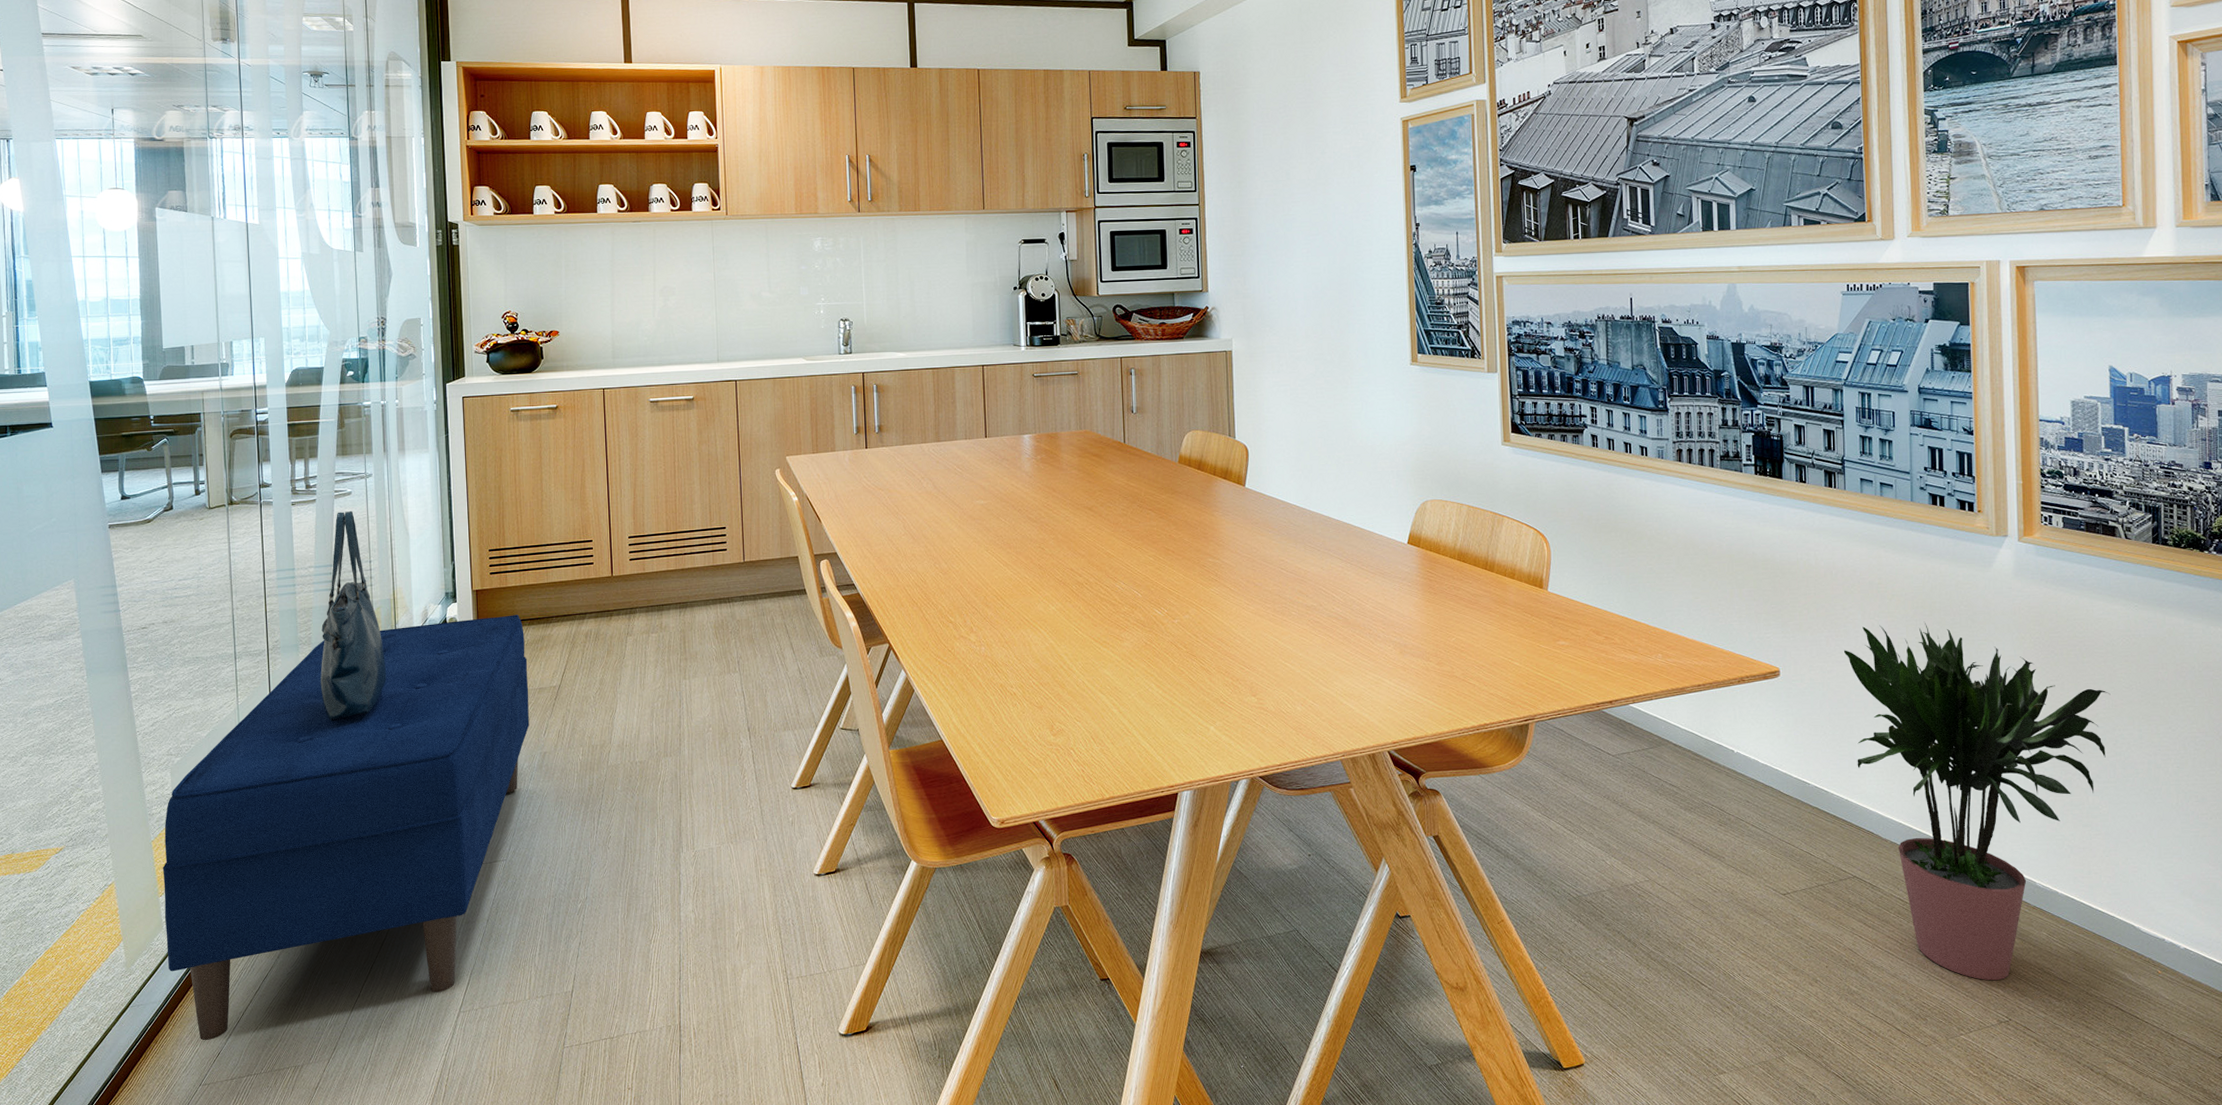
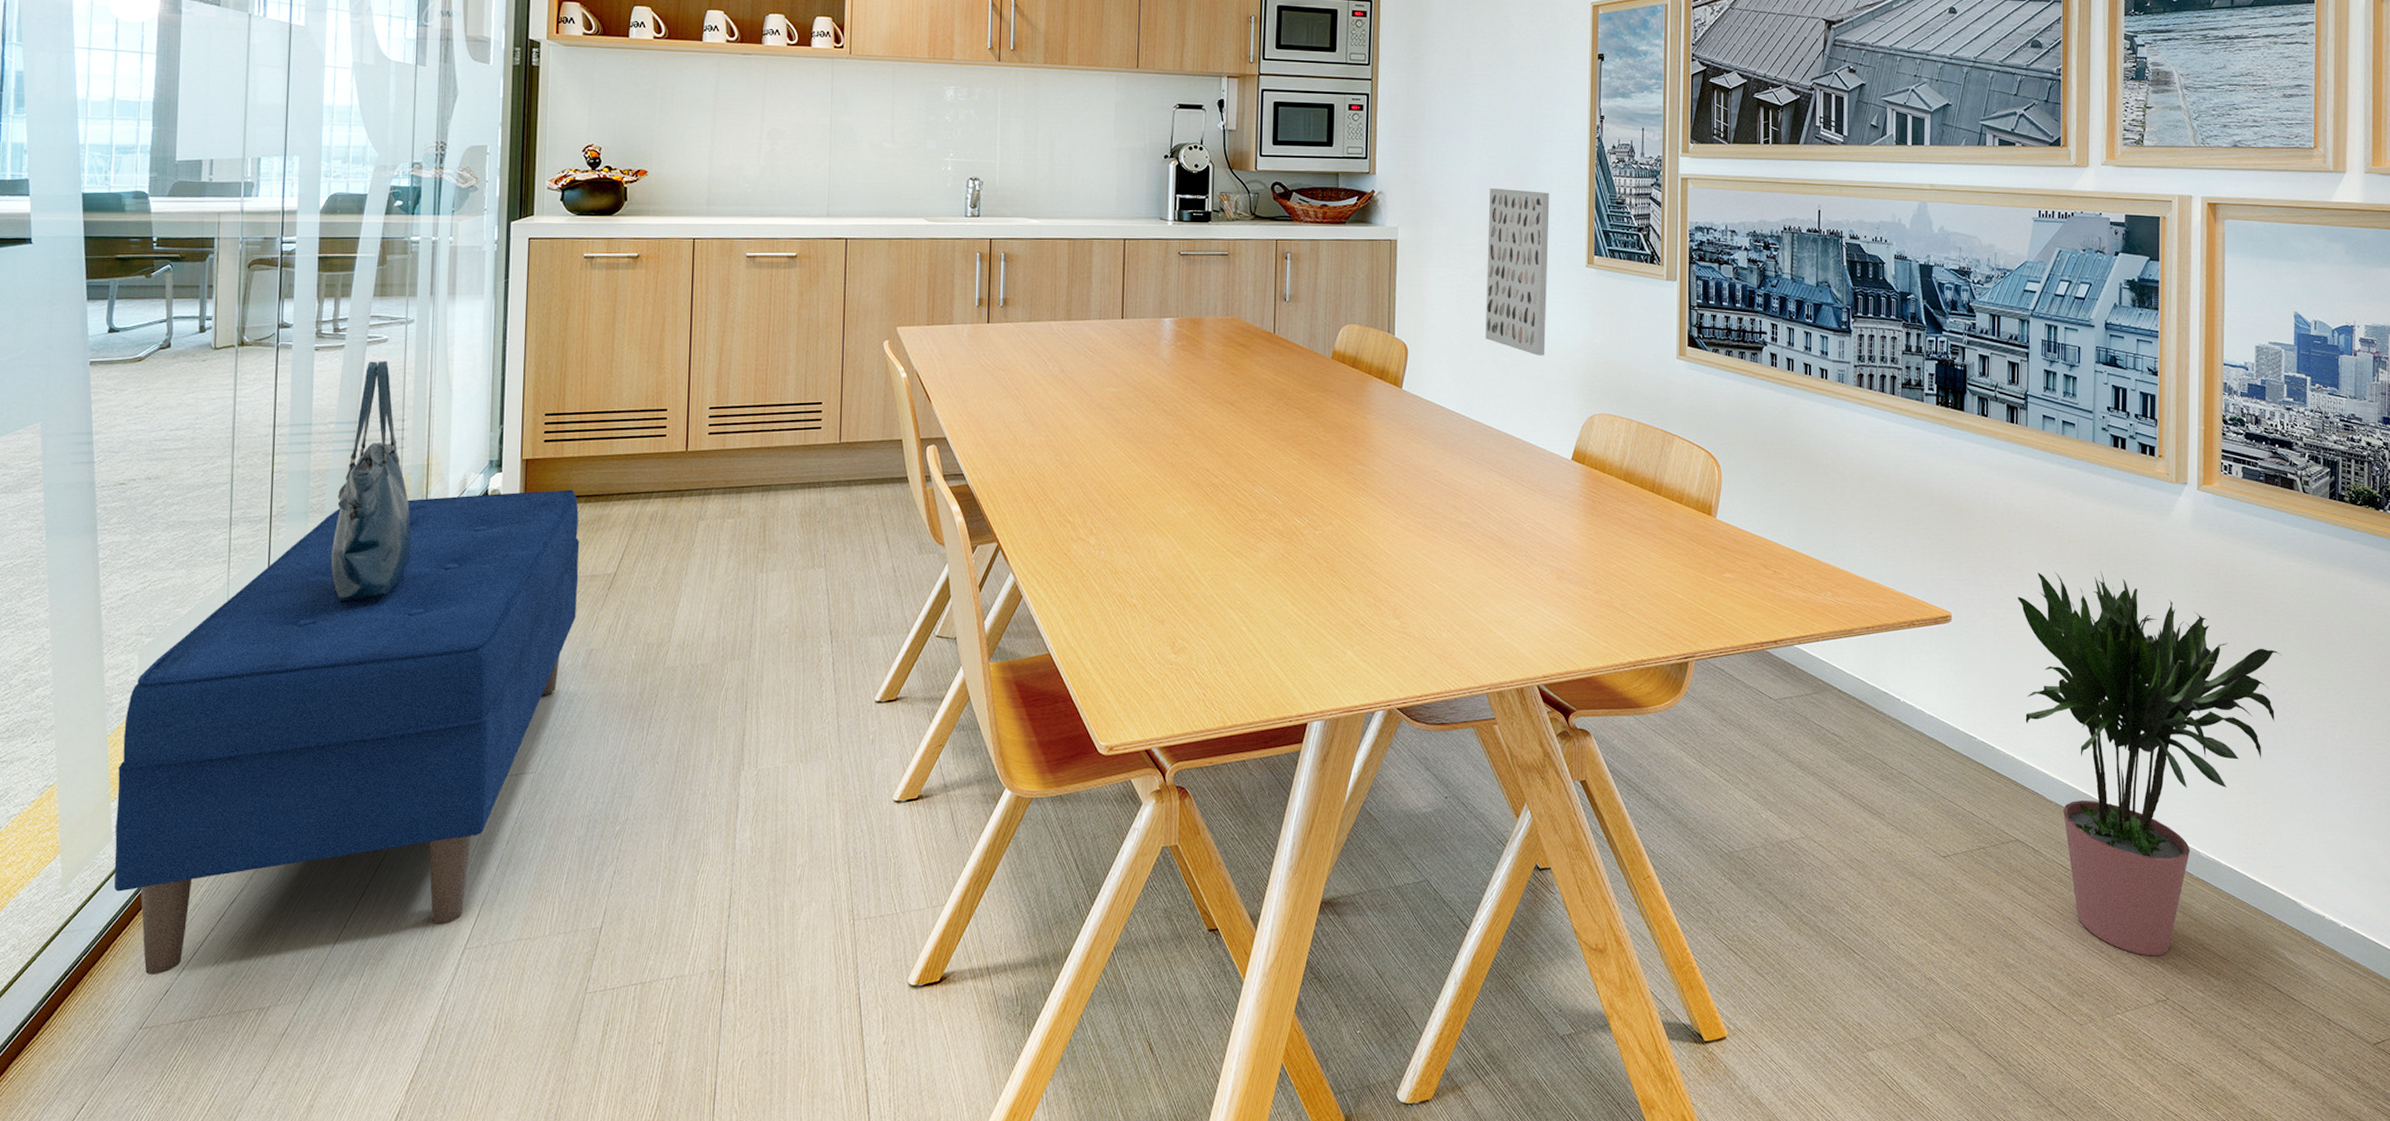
wall art: none [1316,297,1377,450] -> present [1485,188,1550,356]

